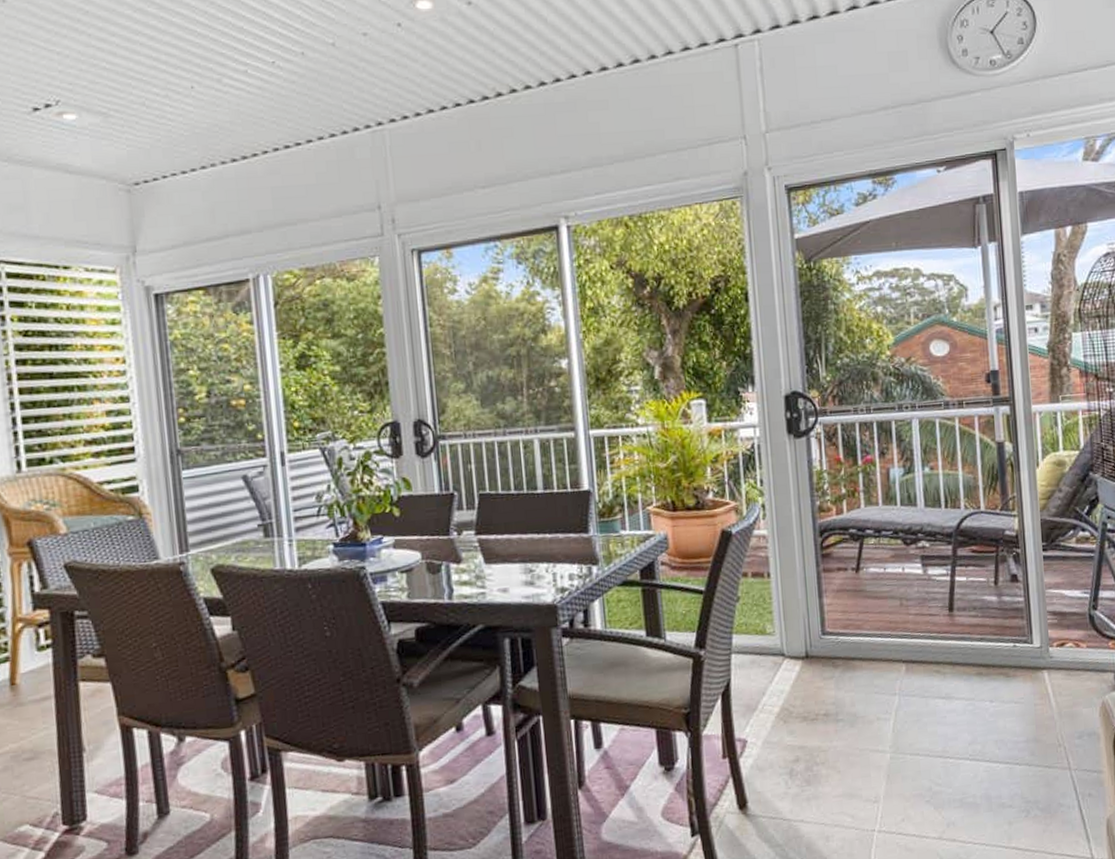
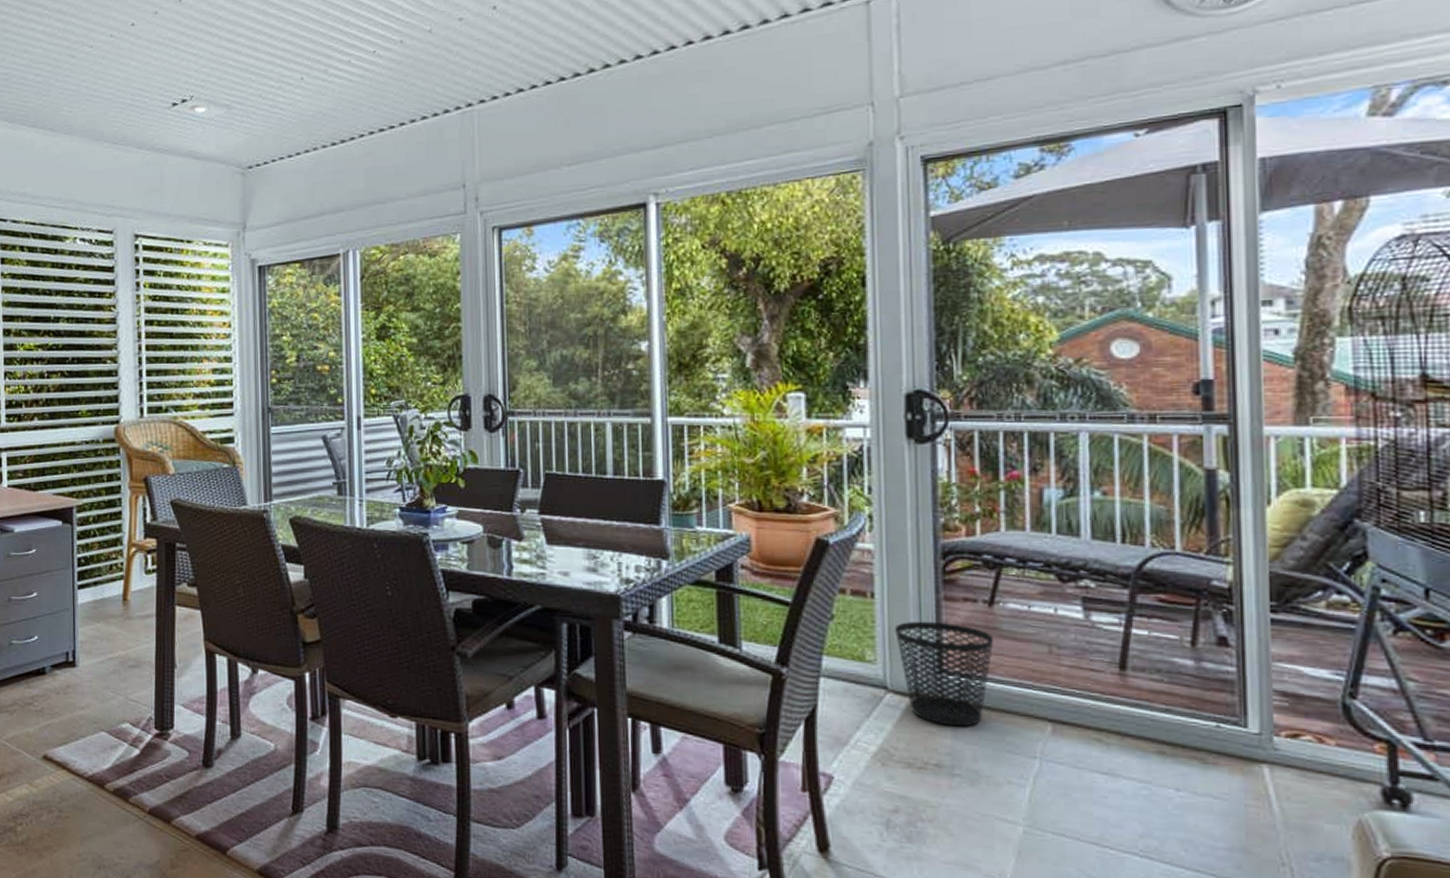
wastebasket: none [787,591,861,680] -> present [895,621,994,727]

